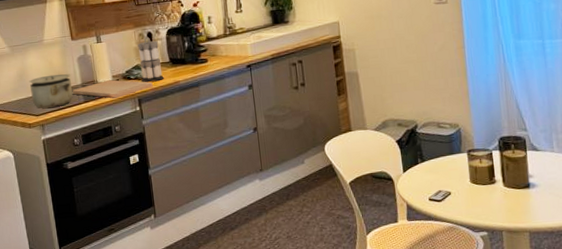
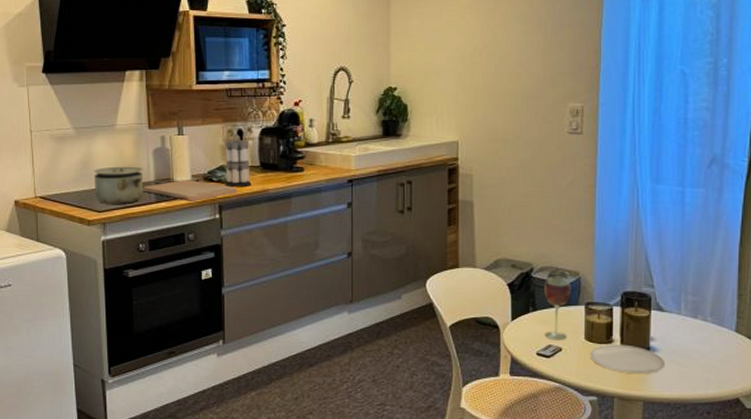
wineglass: none [428,124,454,186] -> present [543,270,571,341]
plate: none [476,183,546,209] -> present [590,344,666,375]

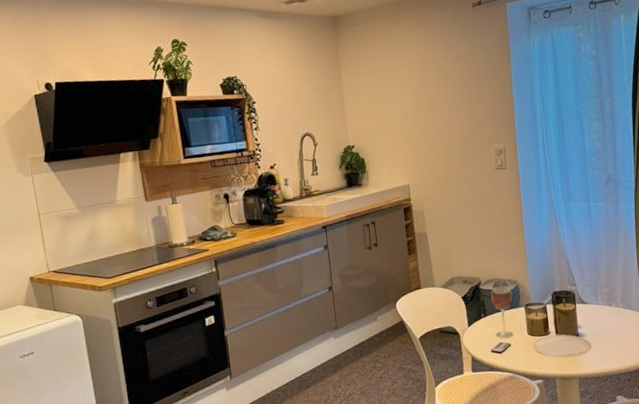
saucepan: present [93,166,143,205] -> none [99,235,146,271]
cutting board: present [144,180,238,201] -> none [146,241,230,260]
spice rack: present [225,134,252,188] -> none [214,198,241,244]

